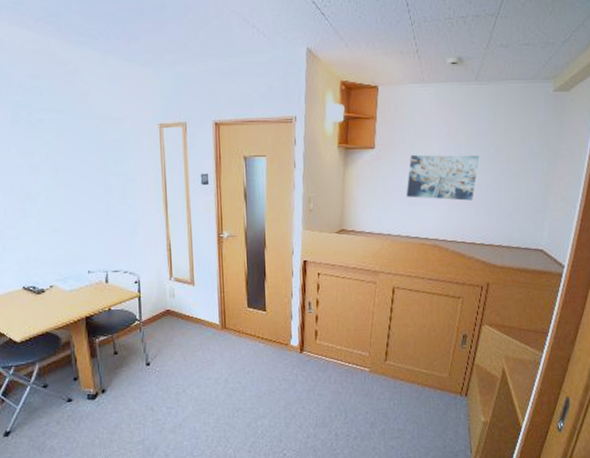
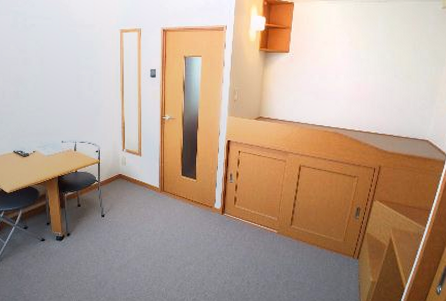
wall art: present [406,154,480,201] -> none [313,58,377,97]

